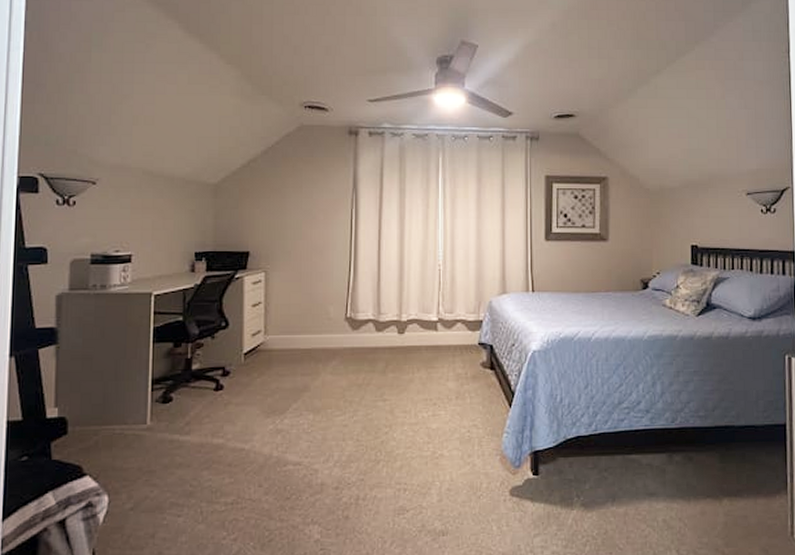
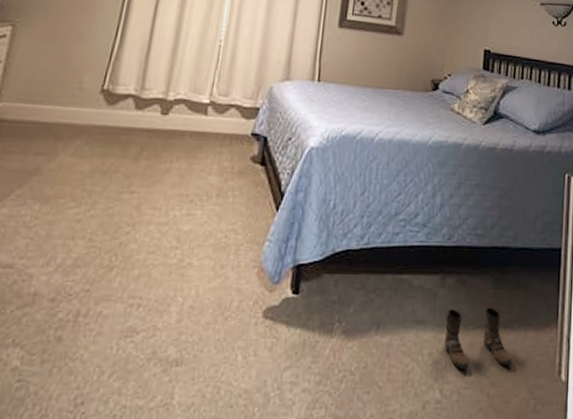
boots: none [675,479,744,533] -> present [444,308,512,370]

